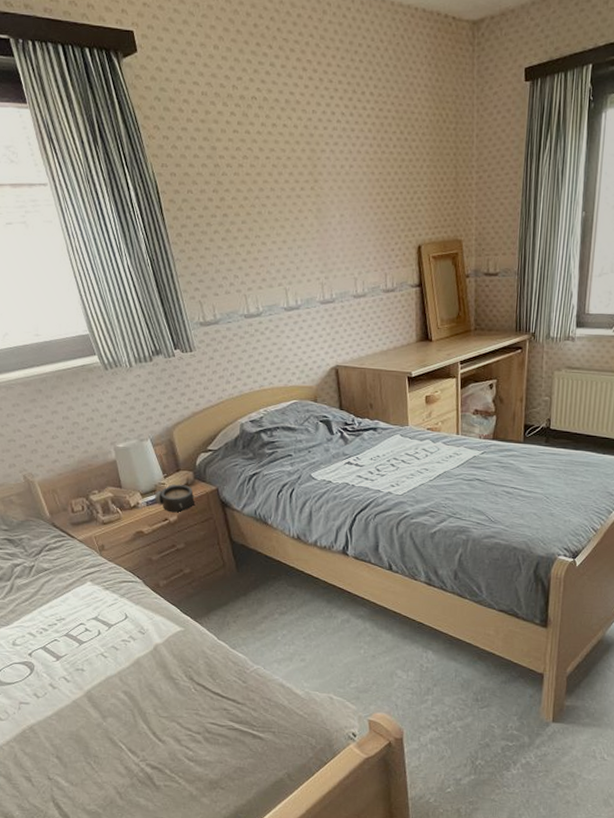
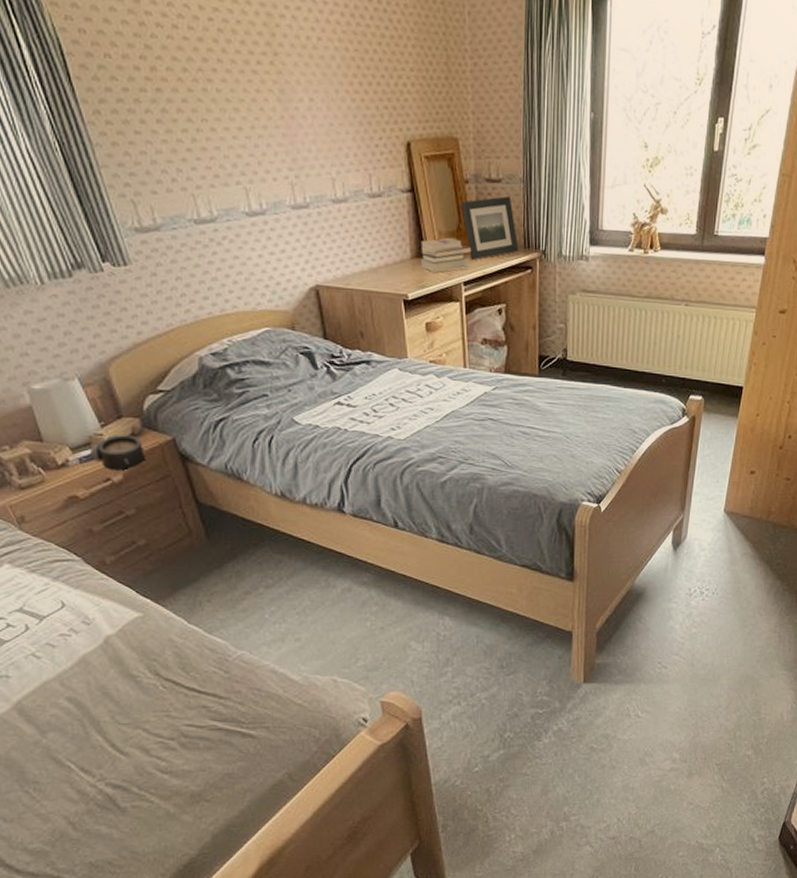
books: none [423,323,469,355] -> present [419,237,472,274]
picture frame: none [461,287,511,343] -> present [461,196,519,261]

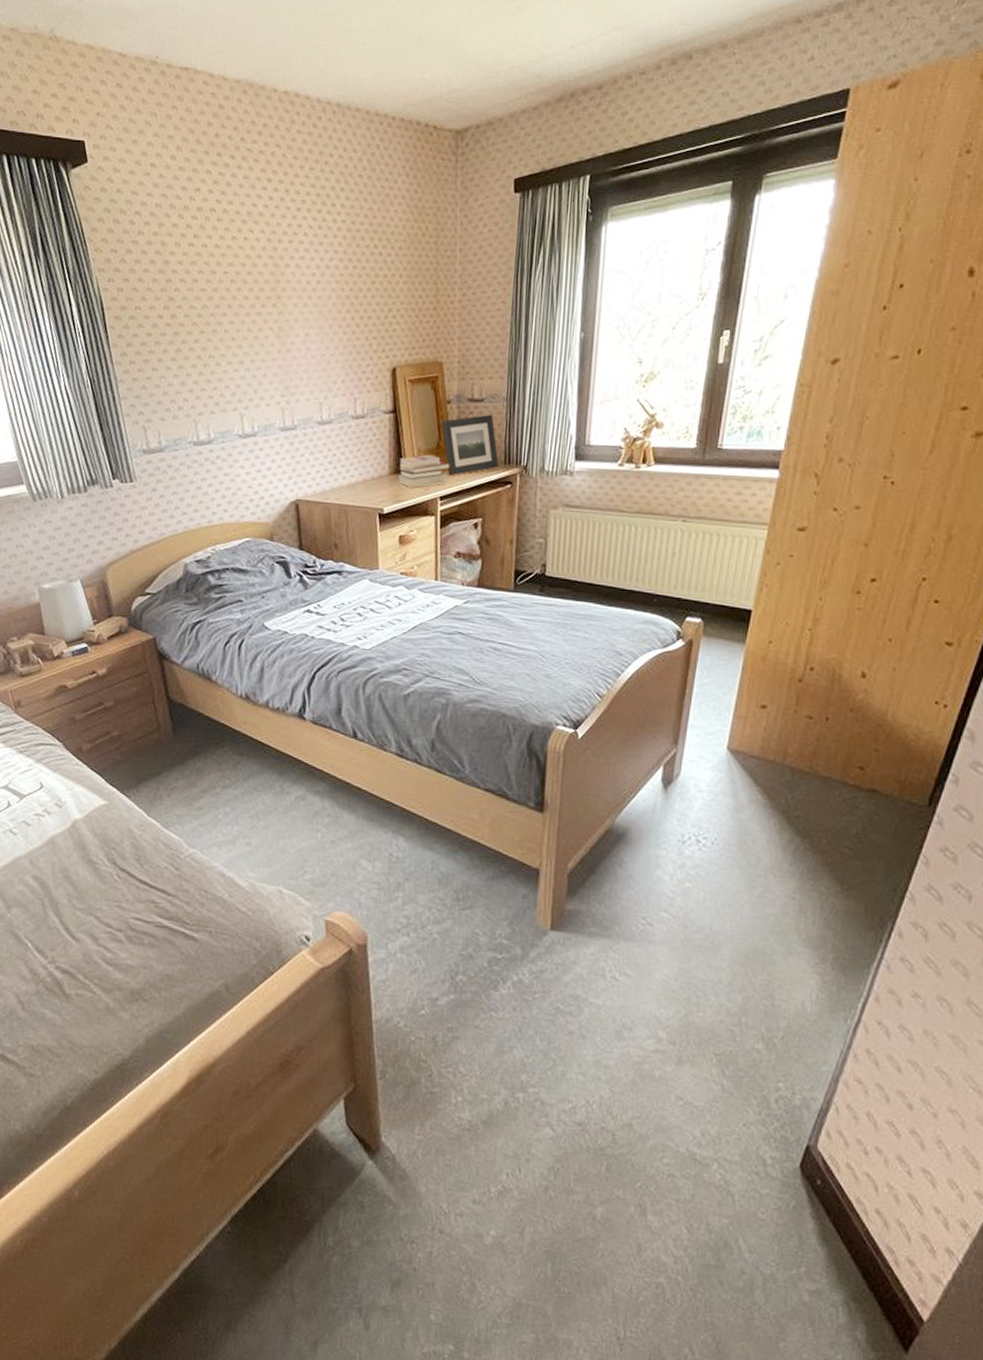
alarm clock: present [90,435,152,471] -> none [82,631,135,665]

